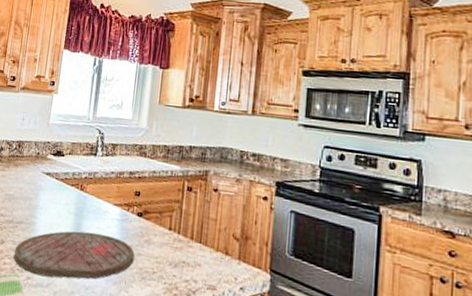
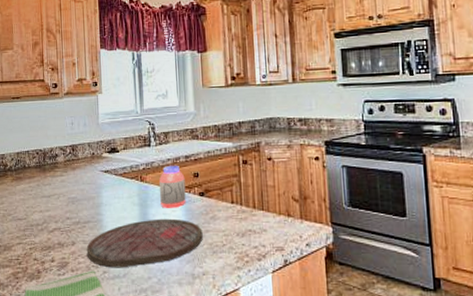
jar: none [97,178,126,224] -> present [159,165,186,208]

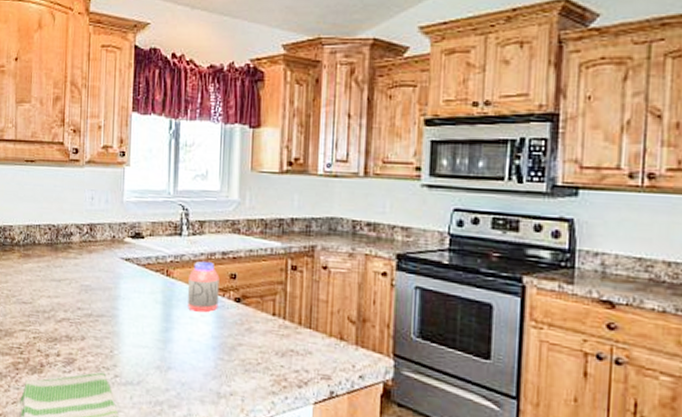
cutting board: present [86,218,203,268] -> none [97,322,235,374]

